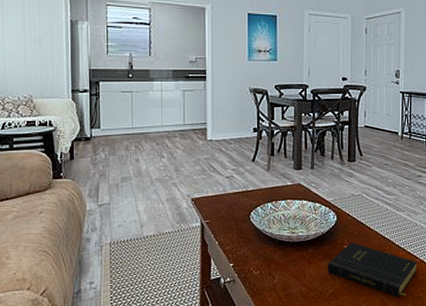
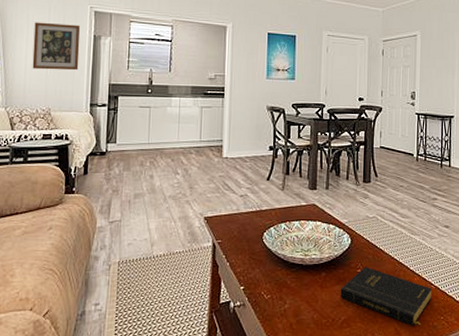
wall art: none [9,8,58,57] -> present [32,22,81,71]

